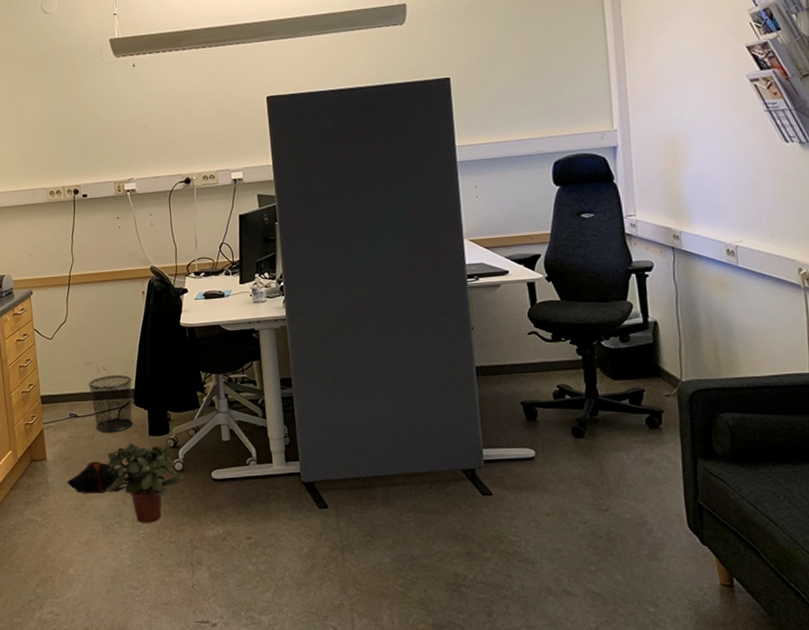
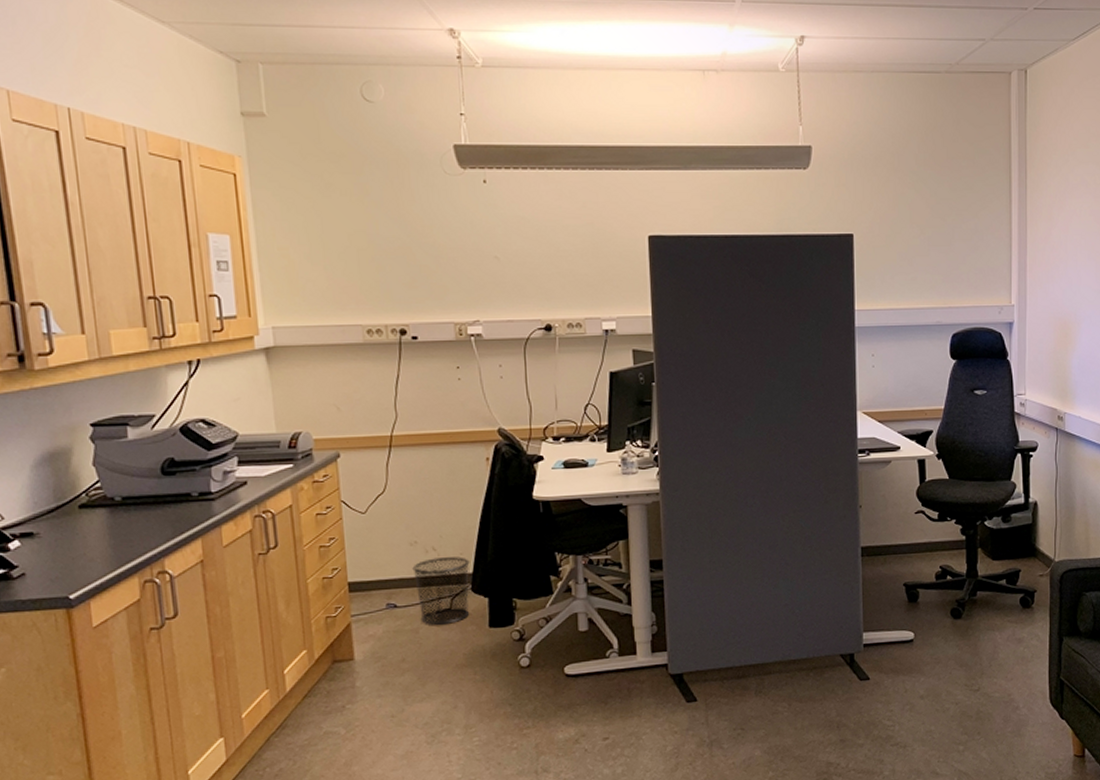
bag: present [67,461,126,494] -> none [381,659,458,699]
potted plant: present [106,441,185,523] -> none [431,633,532,729]

